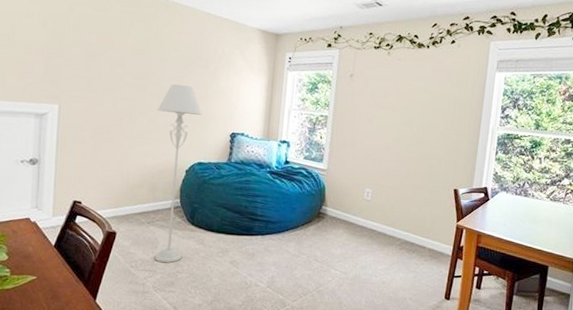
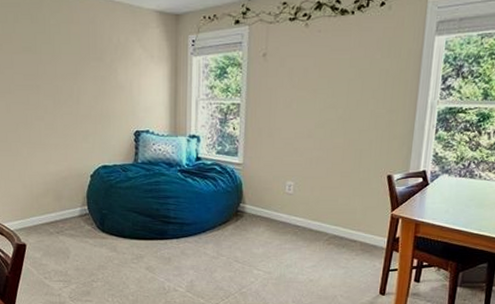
floor lamp: present [154,84,203,263] -> none [53,81,102,273]

